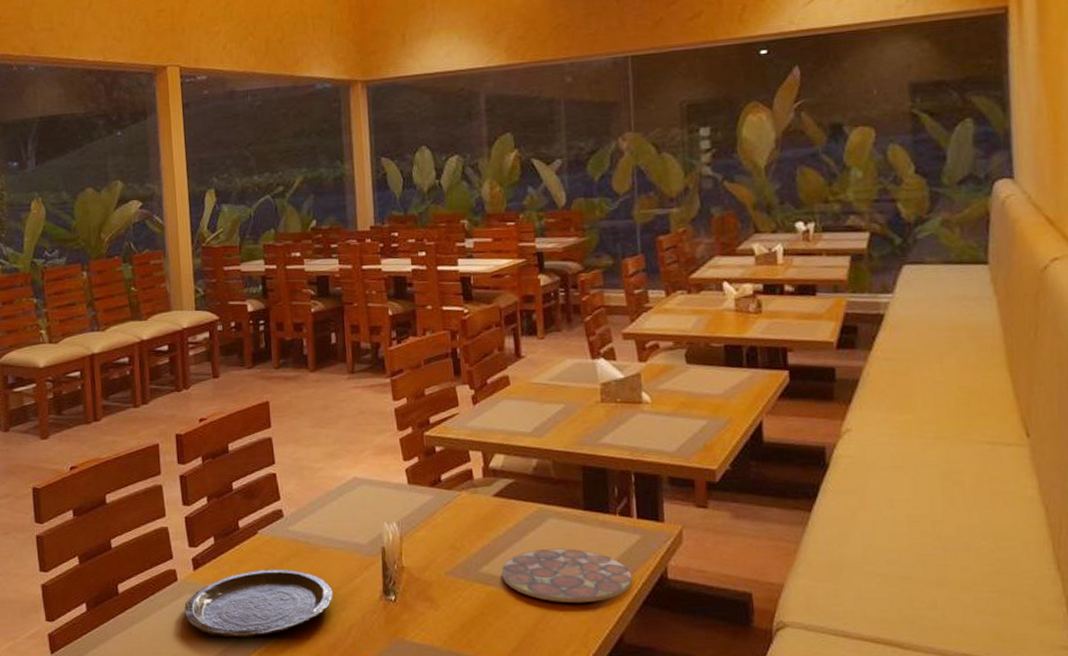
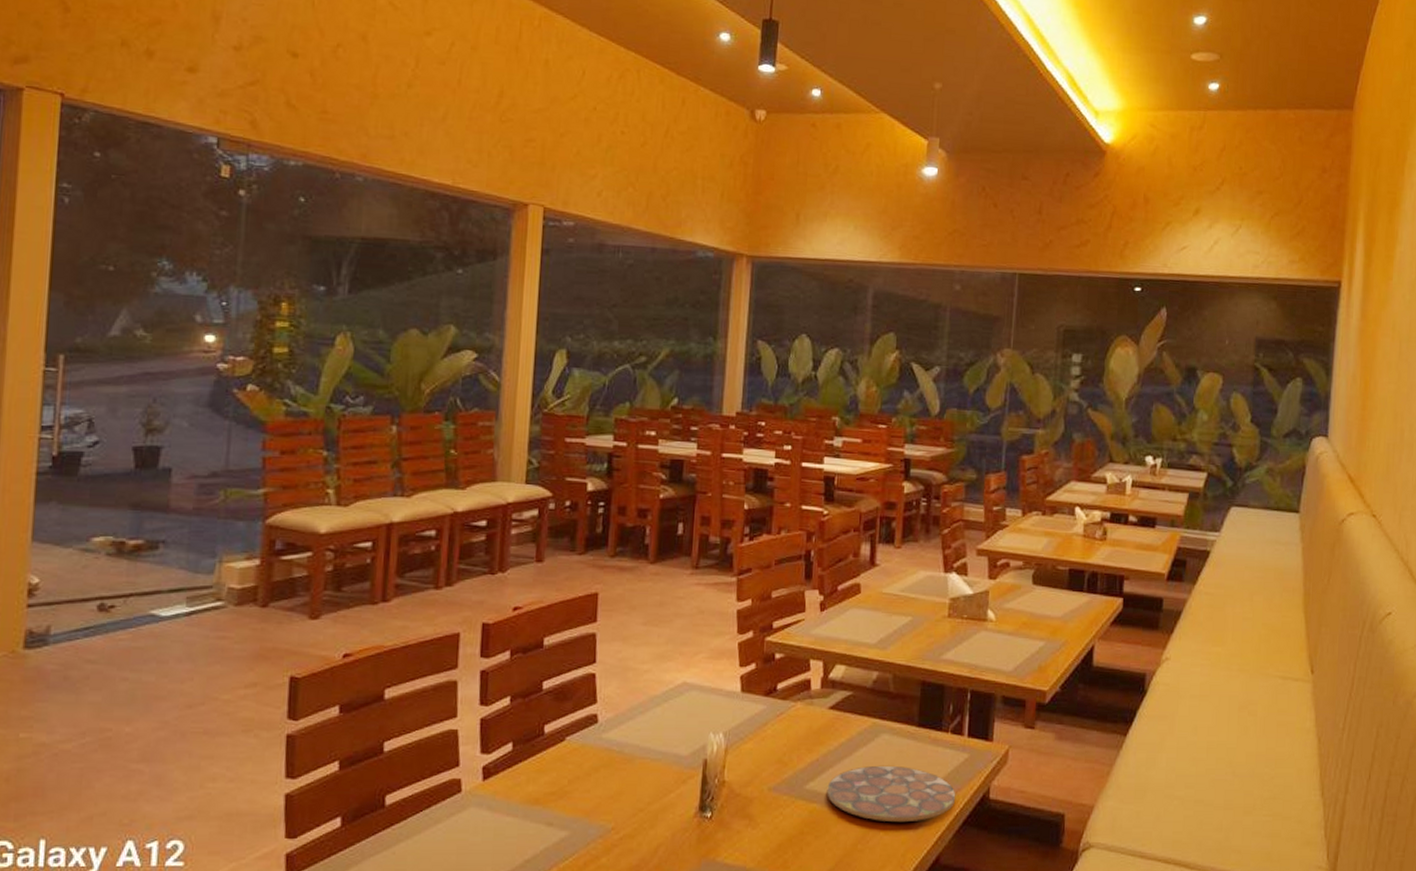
plate: present [184,569,333,637] -> none [463,780,643,858]

